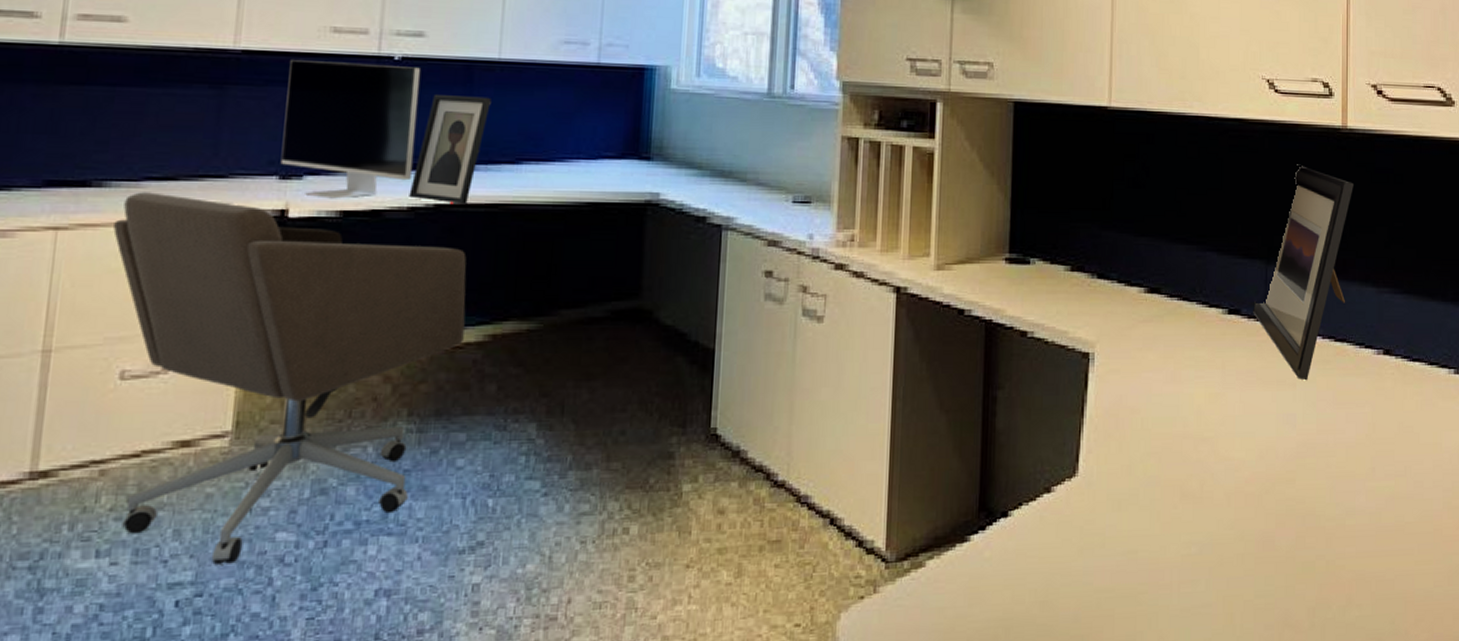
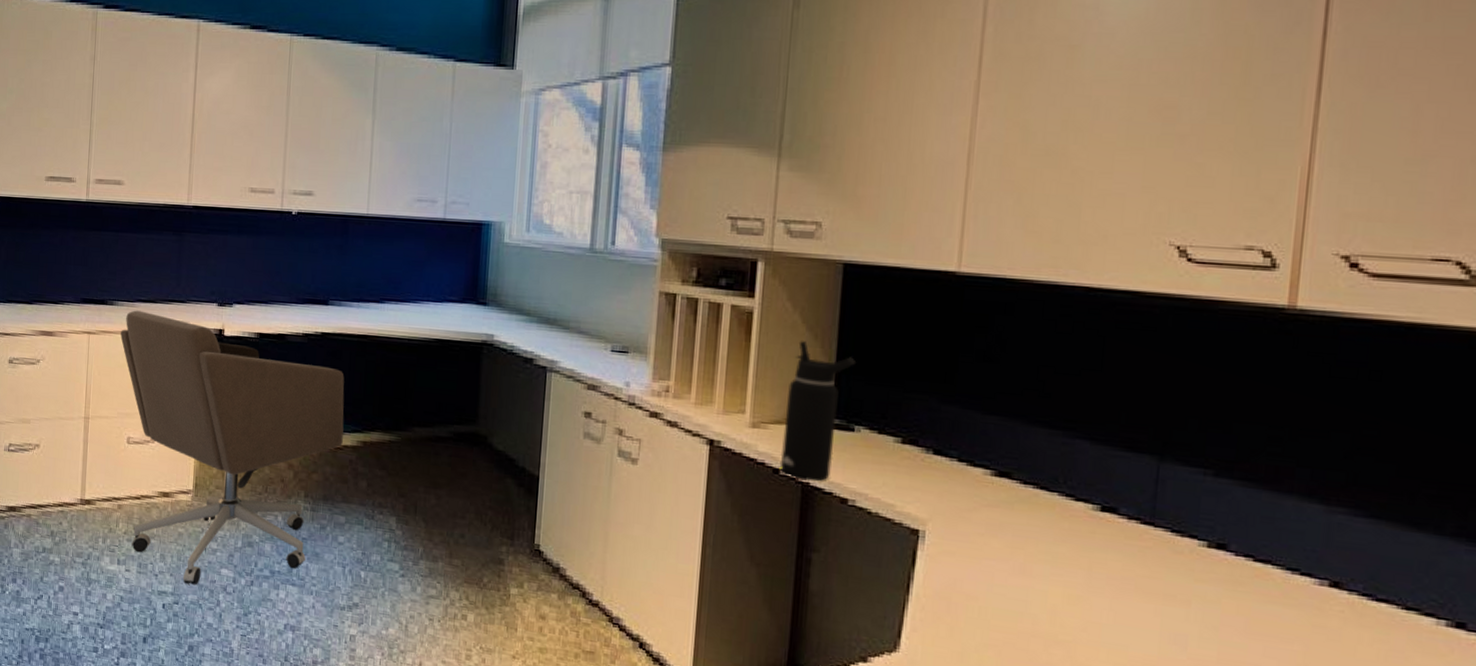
monitor: present [280,60,420,199] -> none [218,214,310,324]
picture frame: present [409,95,491,205] -> none [303,243,362,334]
water bottle: none [964,178,1029,317] -> present [779,340,857,480]
picture frame: present [1253,164,1354,381] -> none [1135,348,1300,601]

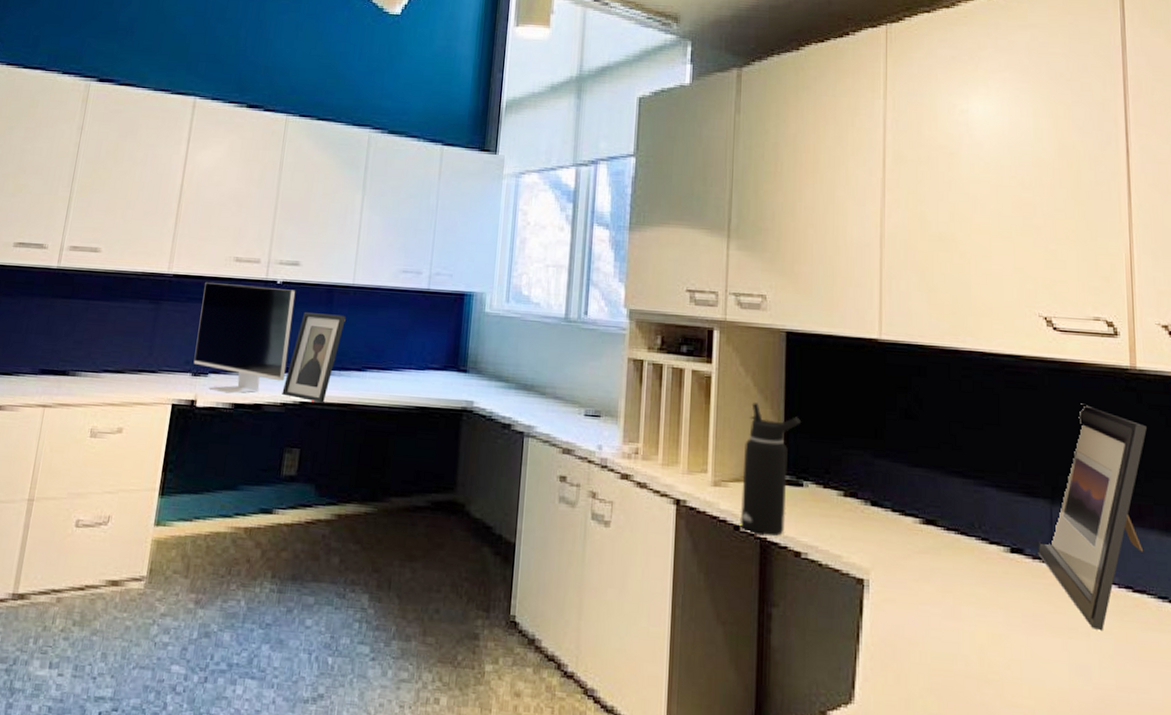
office chair: present [120,310,345,585] -> none [68,381,322,687]
monitor: none [218,214,310,324] -> present [193,282,295,394]
picture frame: none [303,243,362,334] -> present [282,312,346,403]
picture frame: none [1135,348,1300,601] -> present [1038,403,1147,632]

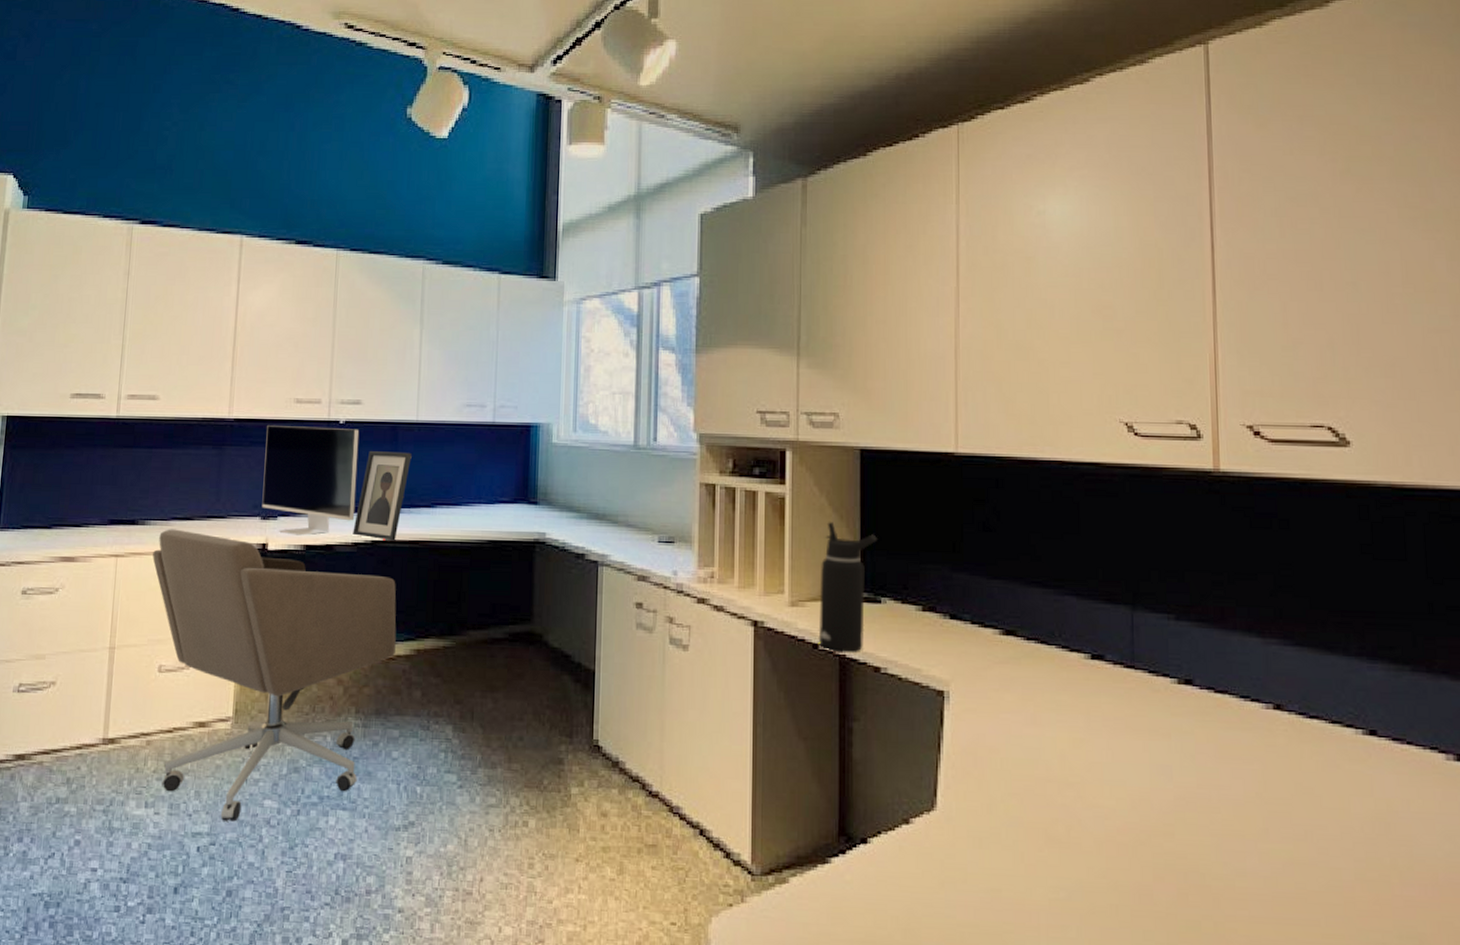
office chair: none [68,381,322,687] -> present [152,529,397,822]
picture frame: present [1038,403,1147,632] -> none [1119,508,1230,732]

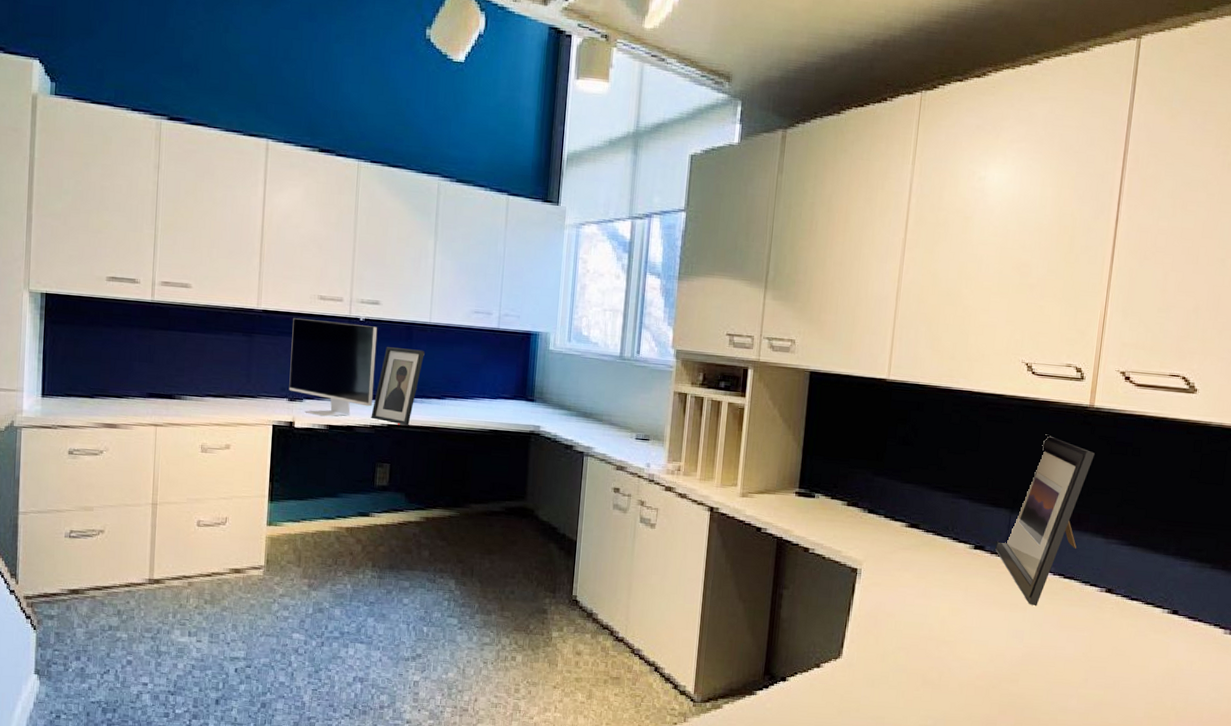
office chair: present [152,529,397,822] -> none [189,404,409,650]
water bottle: present [818,521,878,652] -> none [761,429,818,535]
picture frame: none [1119,508,1230,732] -> present [995,434,1095,607]

